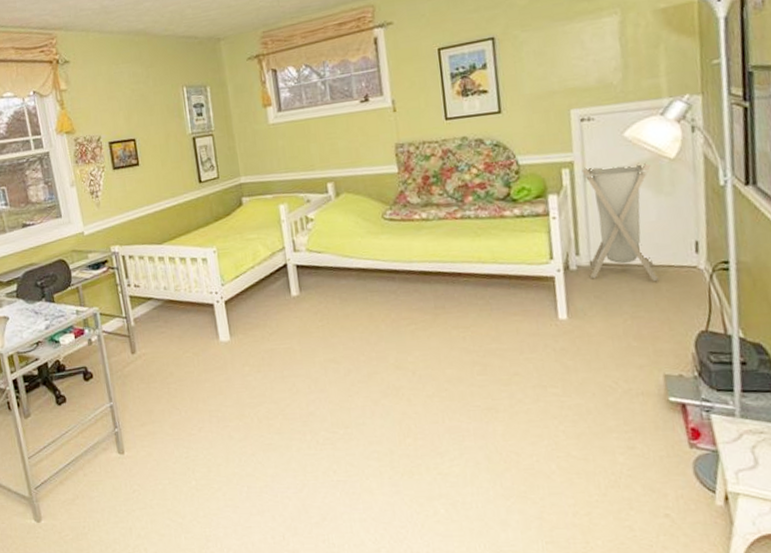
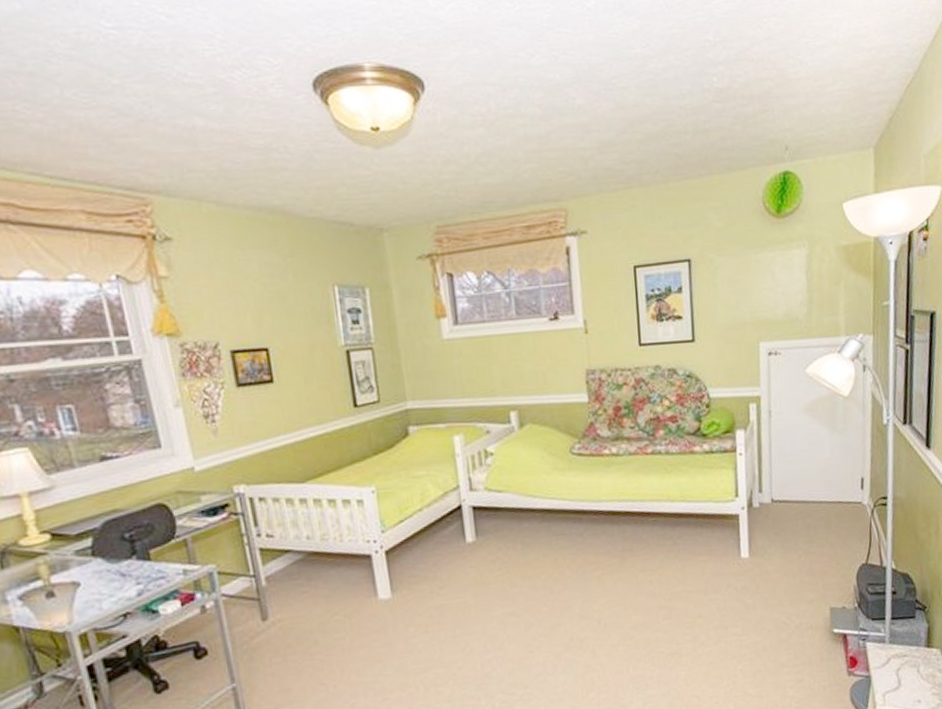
laundry hamper: present [581,162,659,281] -> none [767,399,830,517]

